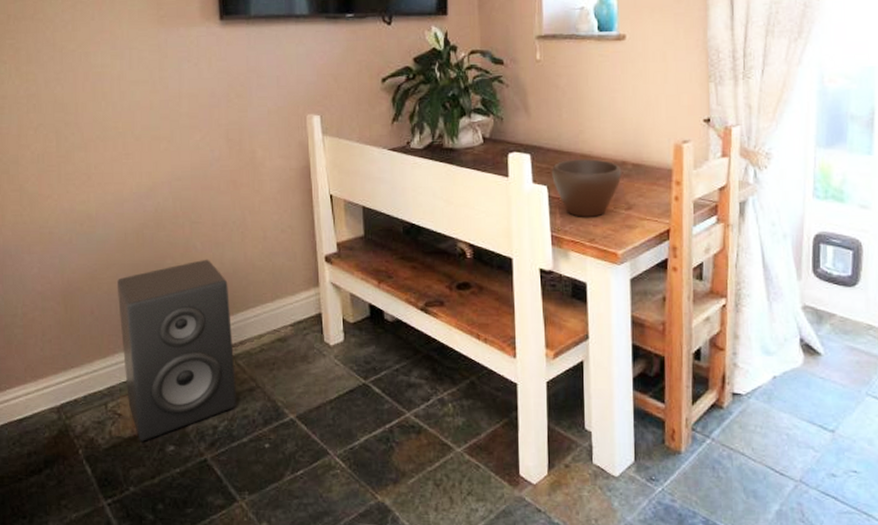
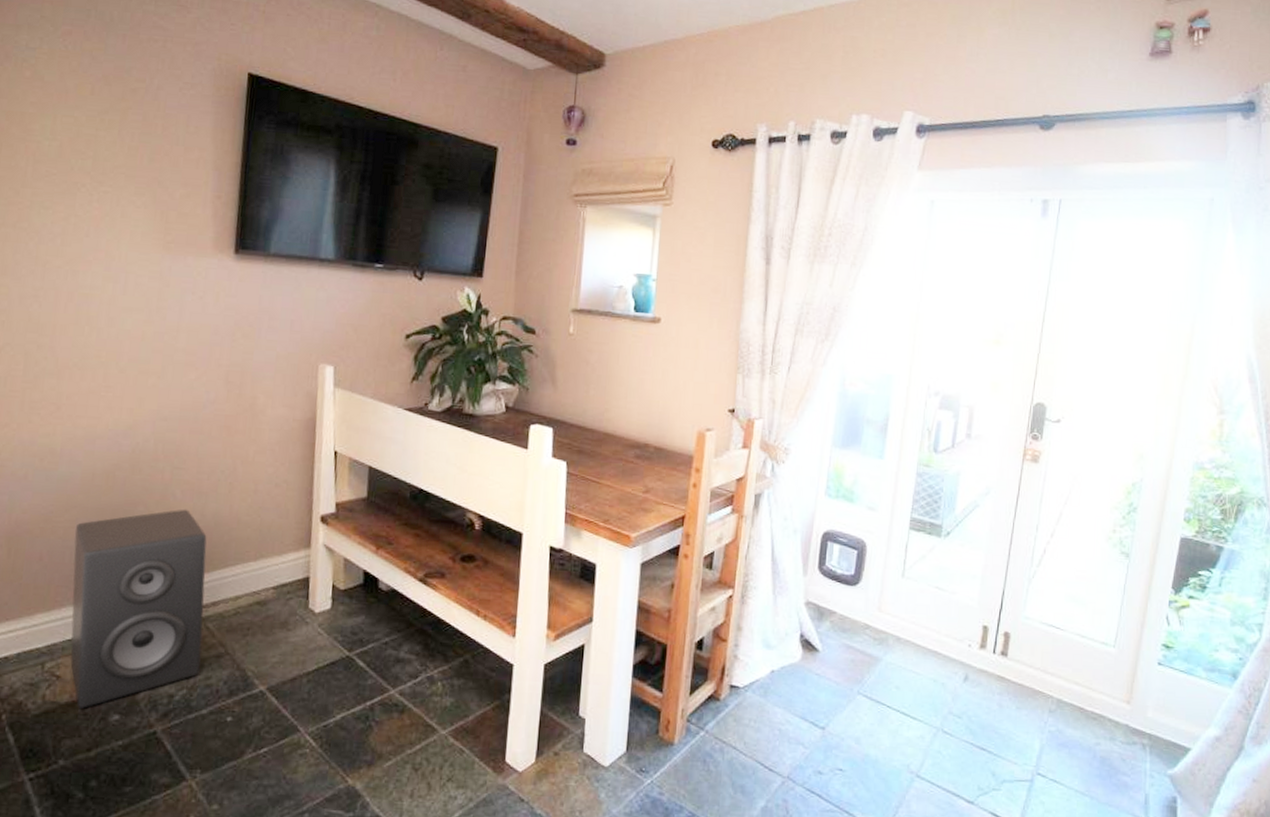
bowl: present [552,159,622,217] -> none [572,437,644,498]

